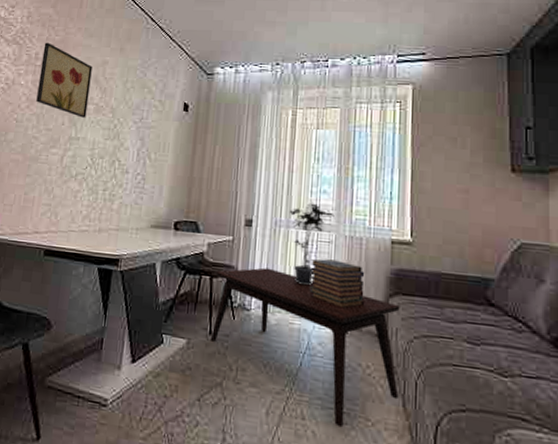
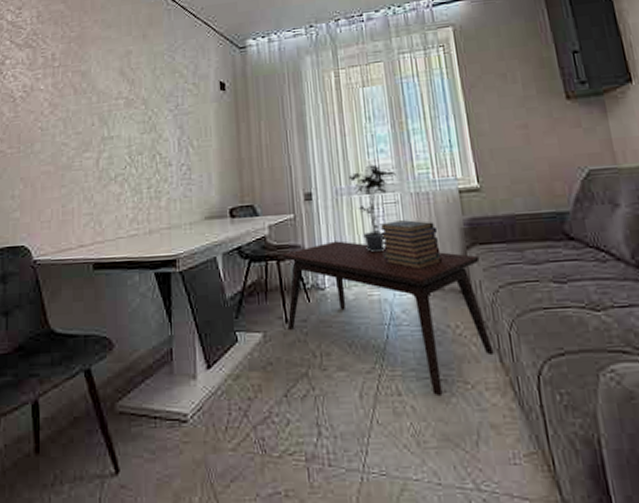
wall art: present [36,42,93,118] -> none [60,40,117,115]

